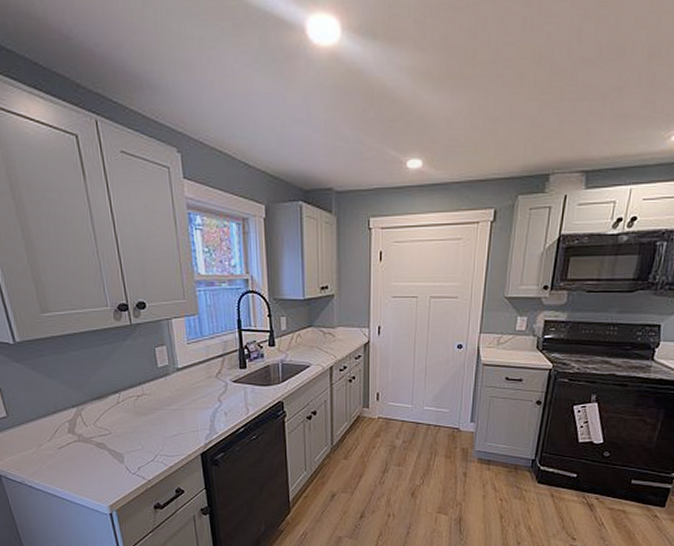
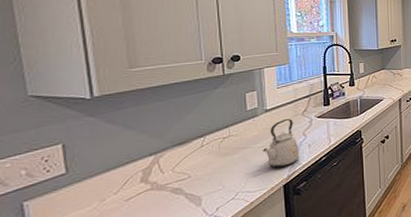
kettle: none [177,381,216,435] -> present [263,119,300,168]

